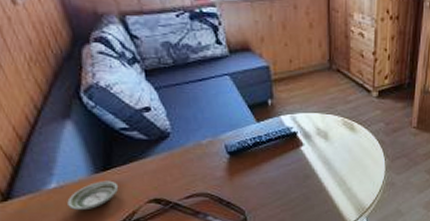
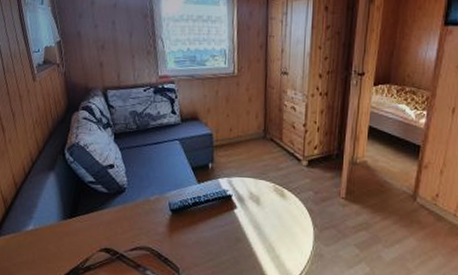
saucer: present [67,180,119,211] -> none [38,227,79,253]

